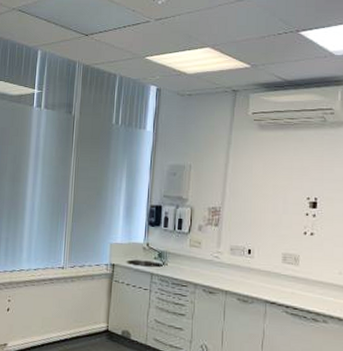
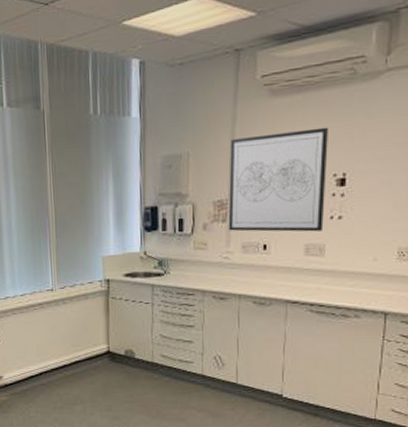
wall art: none [220,158,303,244] -> present [228,127,328,232]

